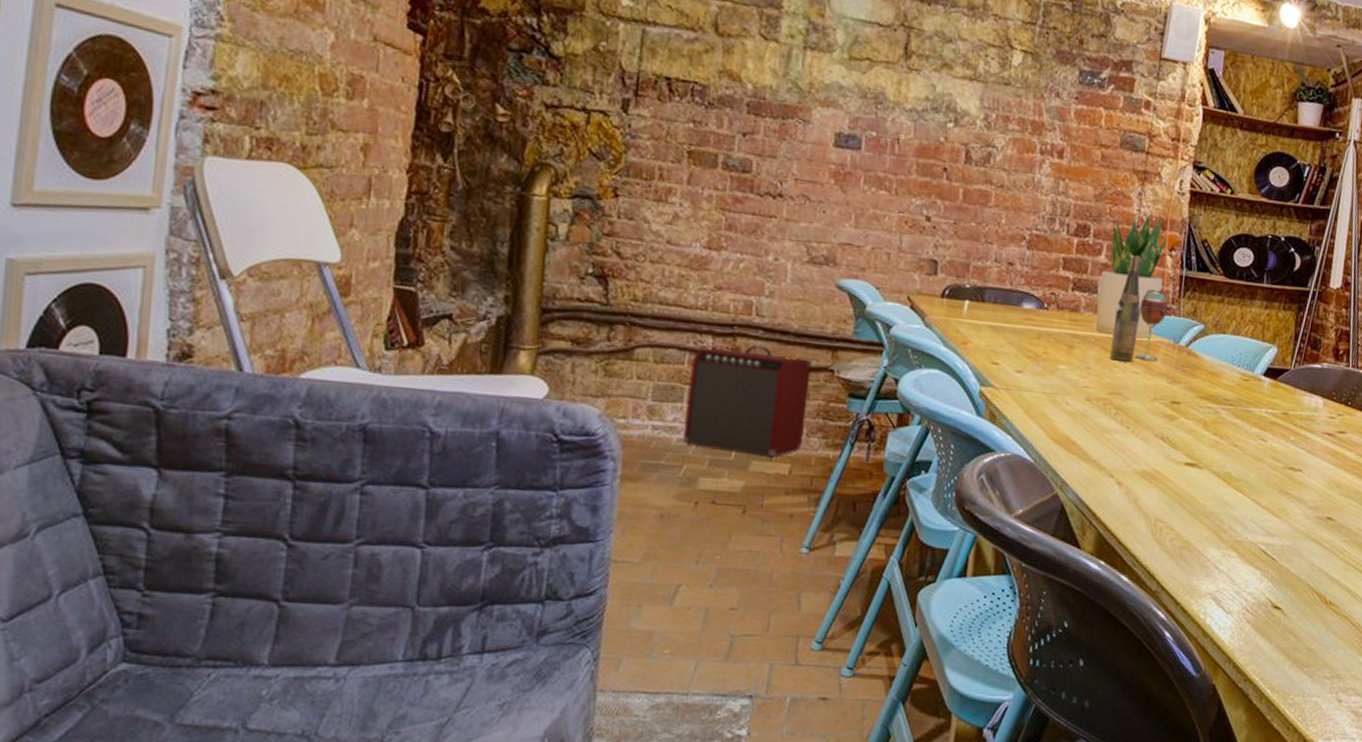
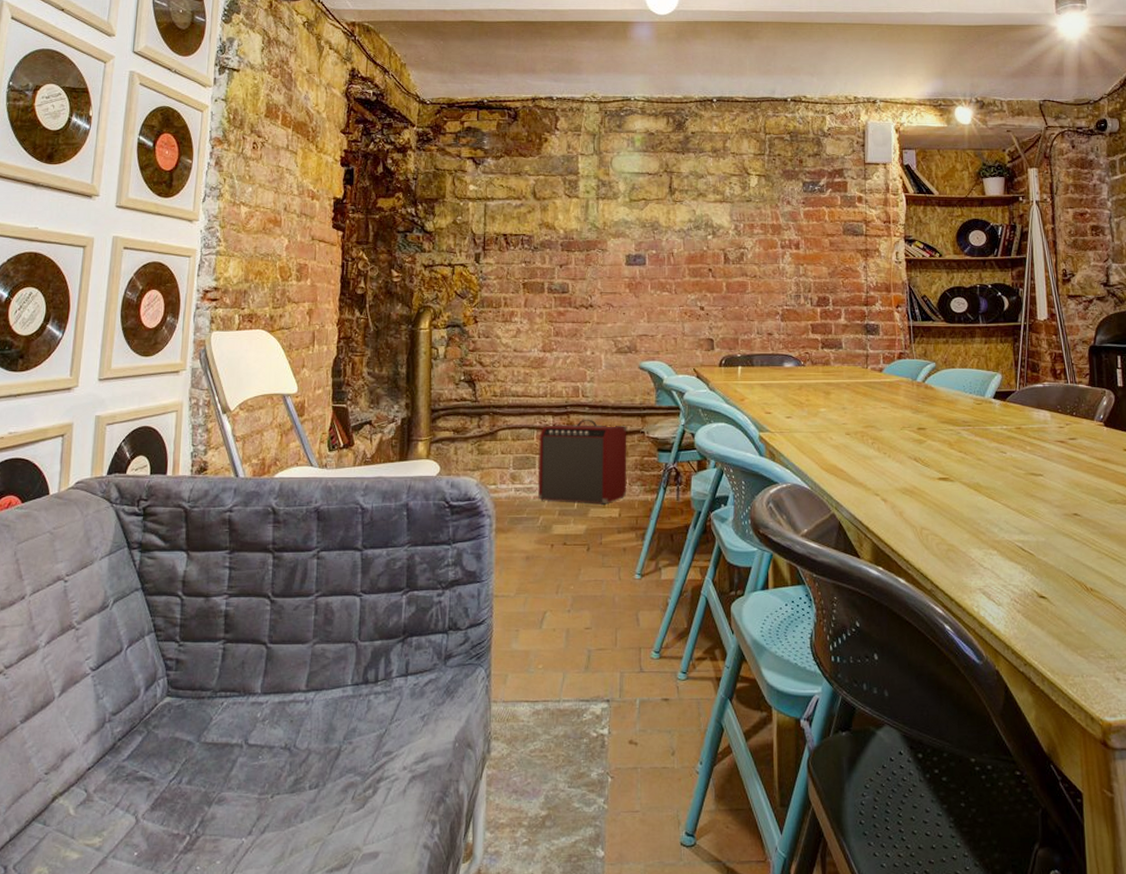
planter: present [1095,214,1168,339] -> none [843,282,895,380]
wine bottle: present [1109,254,1142,362] -> none [859,314,881,400]
wineglass: present [1135,289,1169,361] -> none [879,340,903,396]

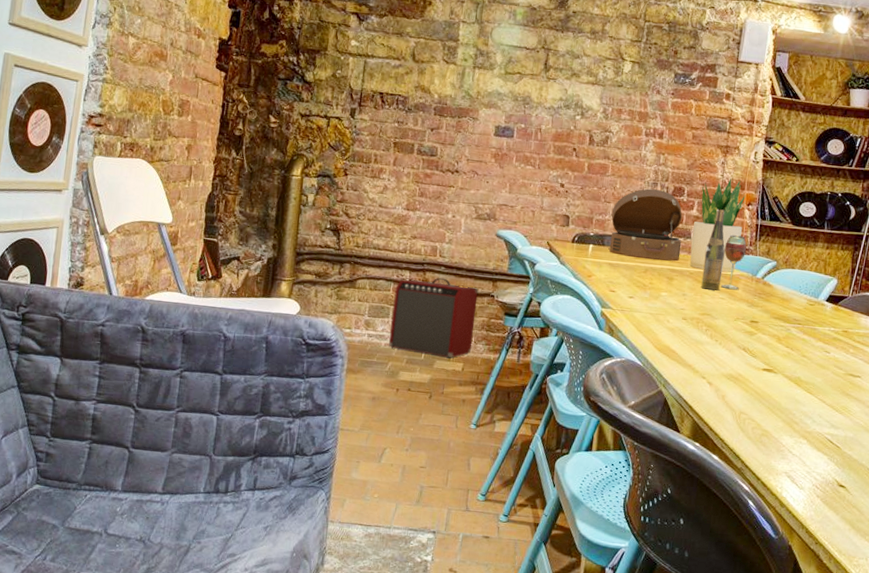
record player: none [756,302,834,375] -> present [609,188,683,262]
planter: none [843,282,895,380] -> present [689,178,746,273]
wine bottle: none [859,314,881,400] -> present [701,209,725,291]
wineglass: none [879,340,903,396] -> present [721,234,747,290]

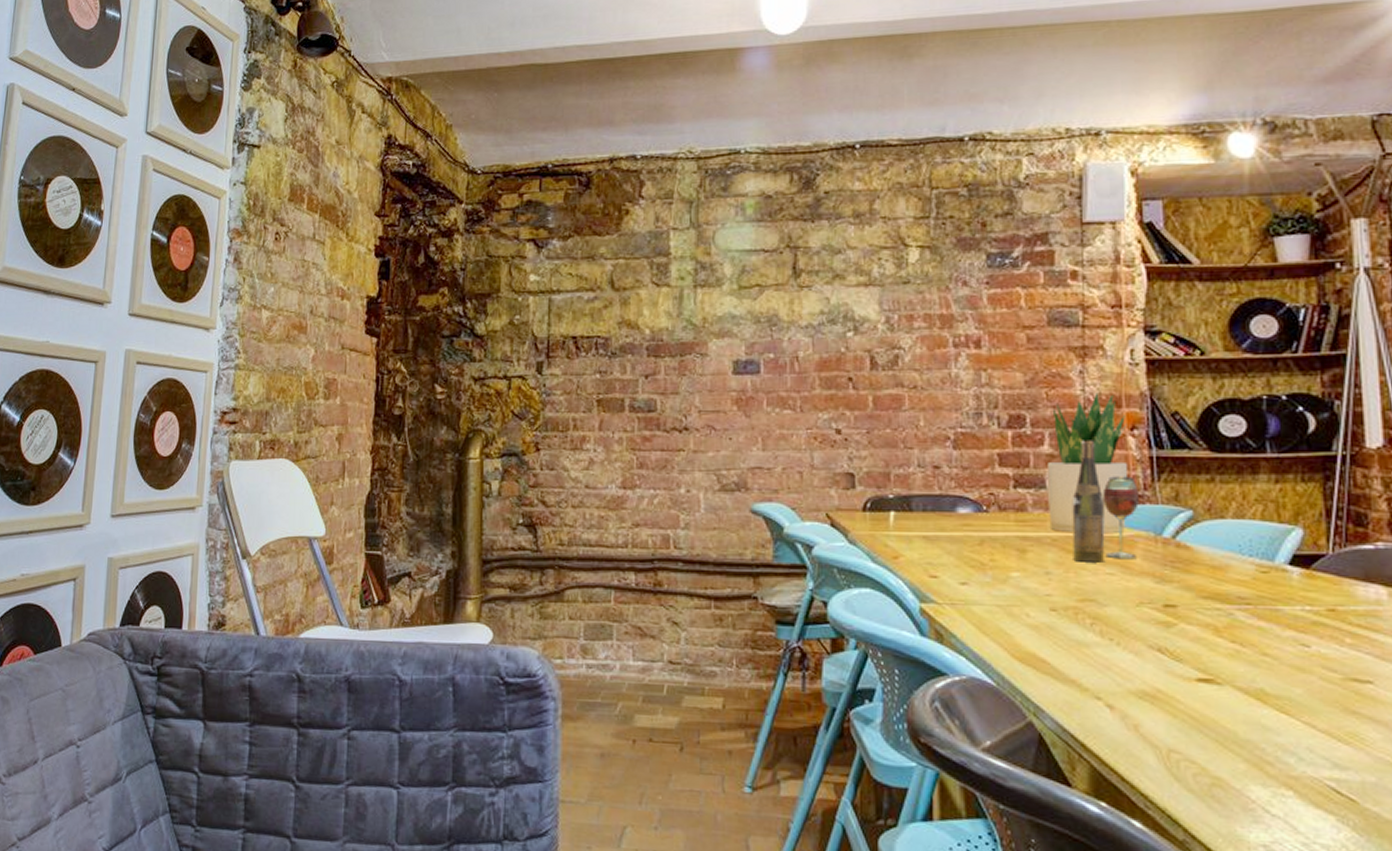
amplifier: present [389,277,479,358] -> none [616,577,734,692]
record player: present [609,188,683,262] -> none [917,422,1033,526]

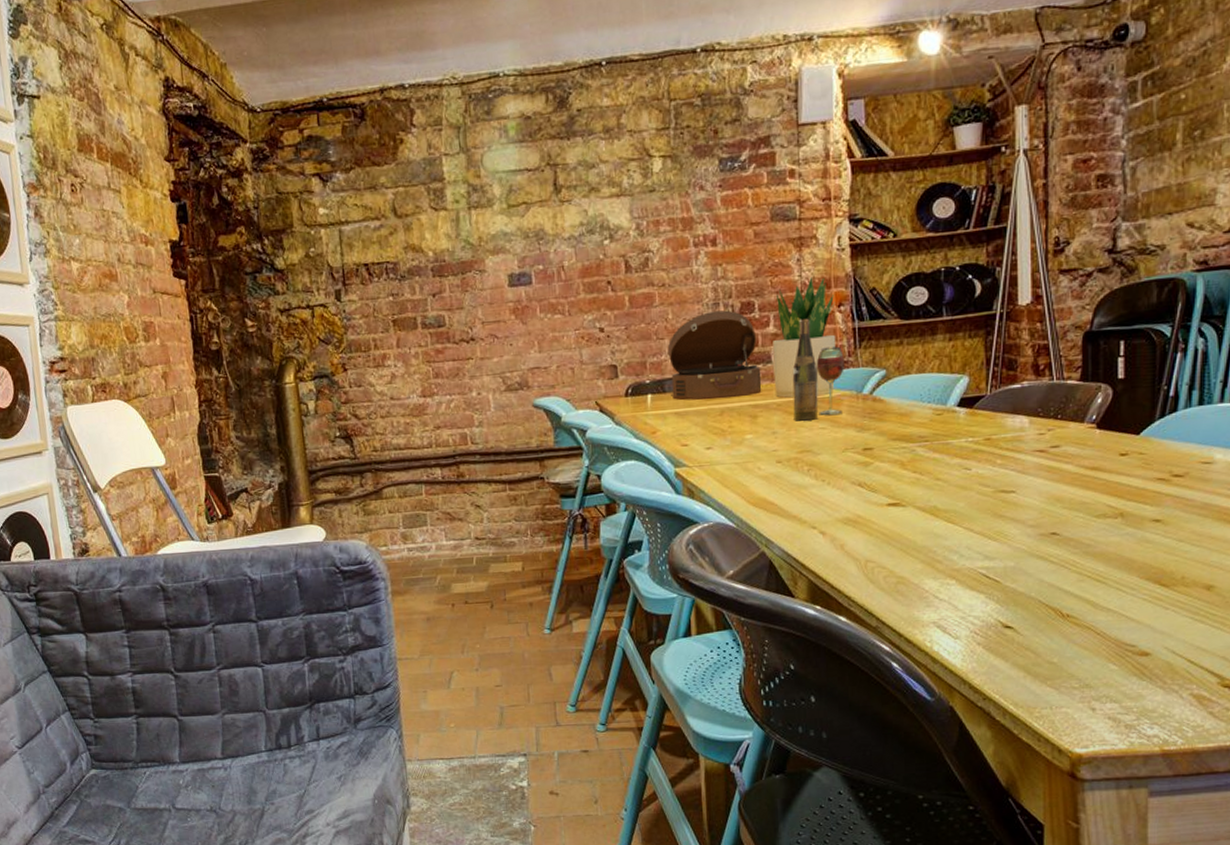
record player: none [917,422,1033,526] -> present [667,310,762,401]

